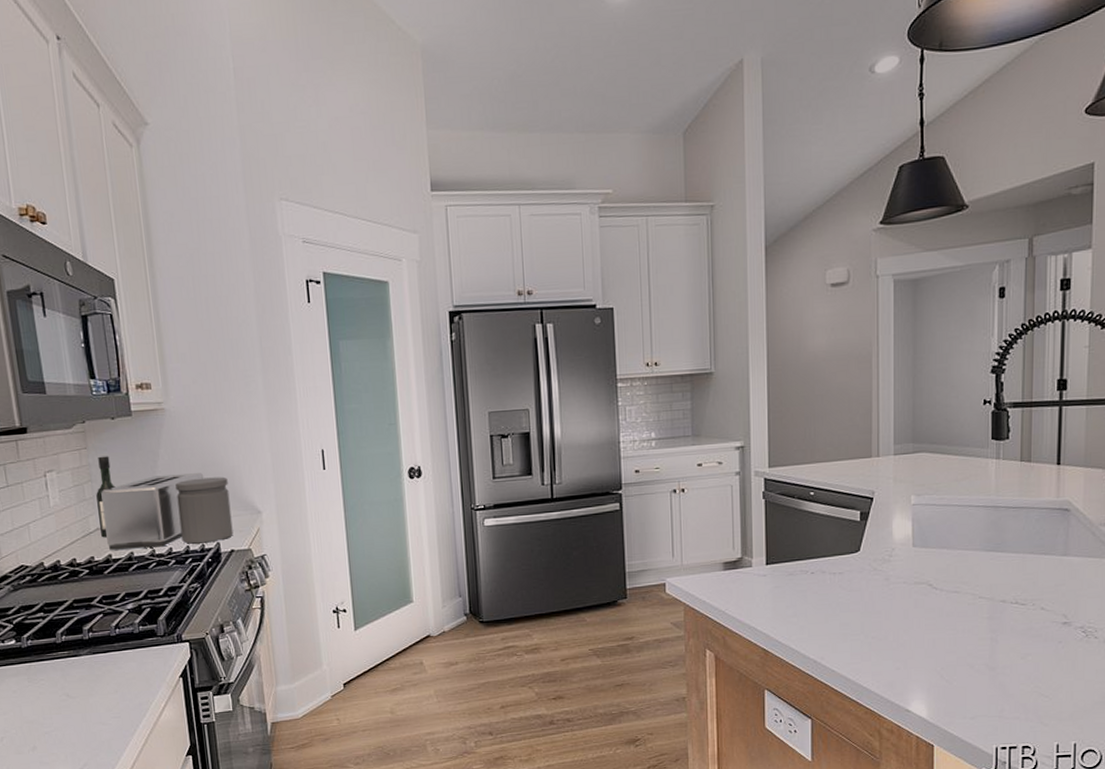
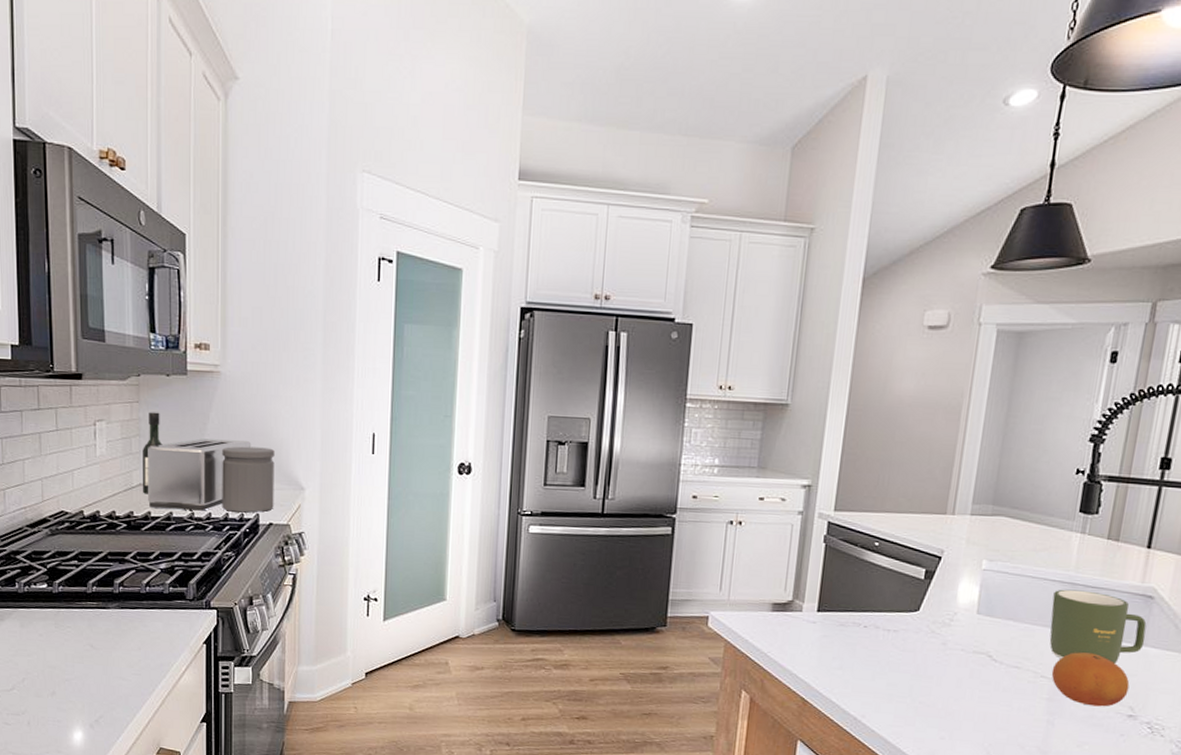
mug: none [979,511,1068,579] -> present [1049,589,1147,665]
fruit: none [988,569,1060,619] -> present [1051,652,1130,707]

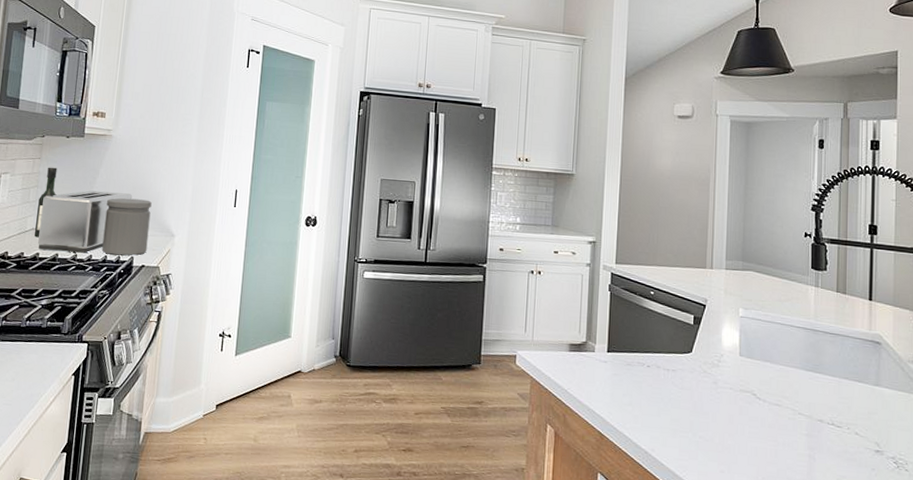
mug: present [1049,589,1147,665] -> none [800,335,879,403]
fruit: present [1051,652,1130,707] -> none [807,391,873,443]

